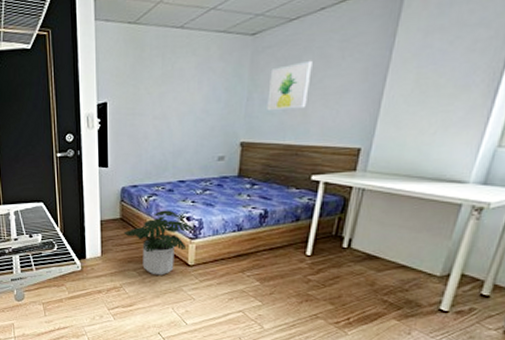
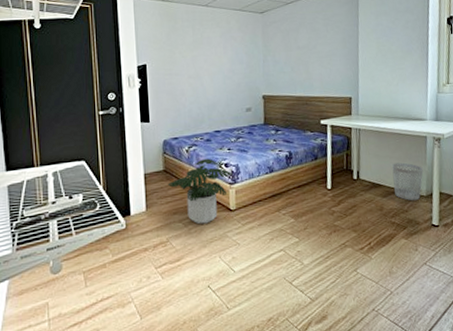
wall art: present [267,60,313,110] -> none [278,32,308,69]
wastebasket: none [396,234,445,279] -> present [391,162,424,201]

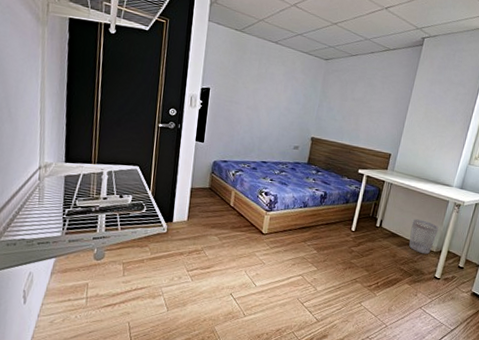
potted plant: present [167,158,233,224] -> none [210,184,271,241]

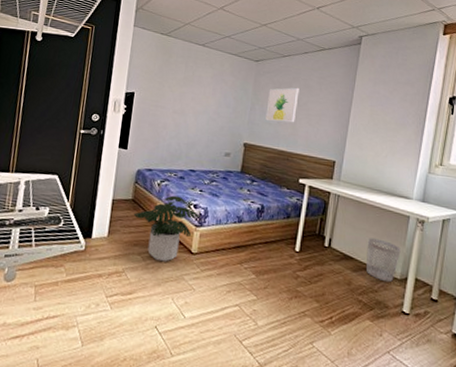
potted plant: none [210,184,271,241] -> present [133,195,200,262]
wall art: none [332,86,364,119] -> present [265,87,299,123]

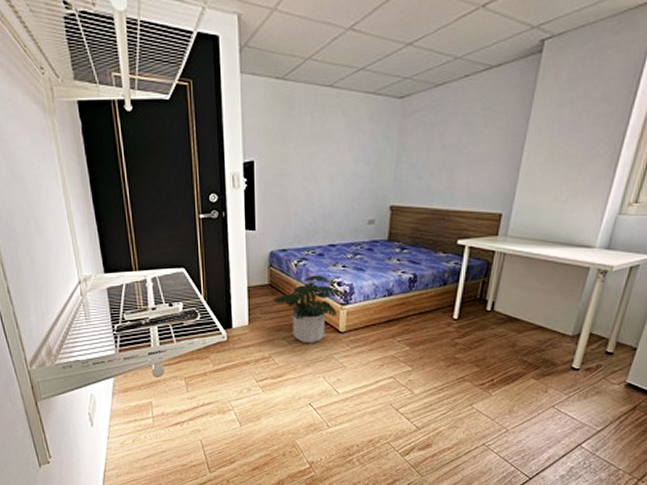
wall art: present [265,87,299,123] -> none [415,126,458,174]
wastebasket: present [367,238,401,282] -> none [534,296,576,339]

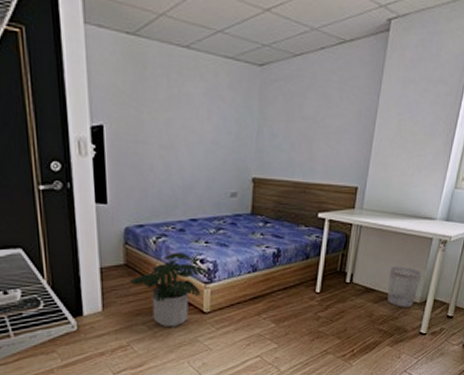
wastebasket: none [534,296,576,339] -> present [388,266,422,307]

